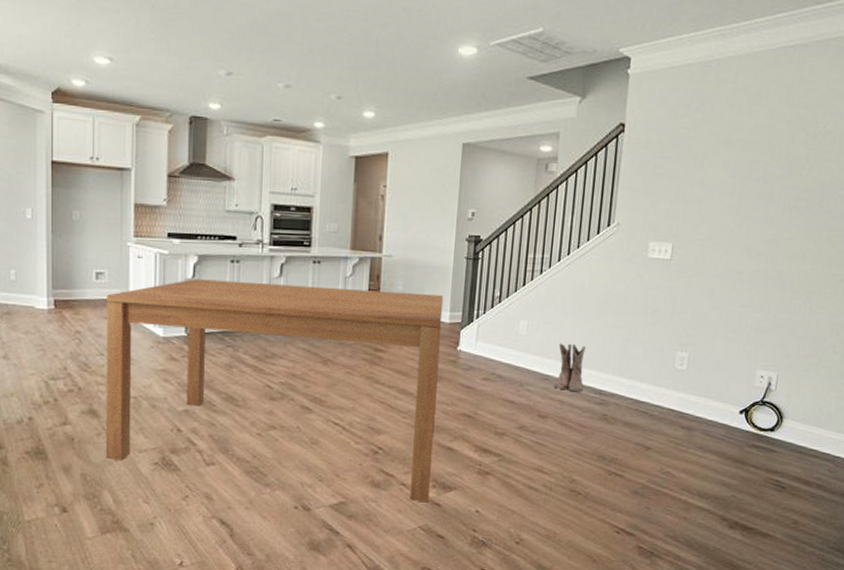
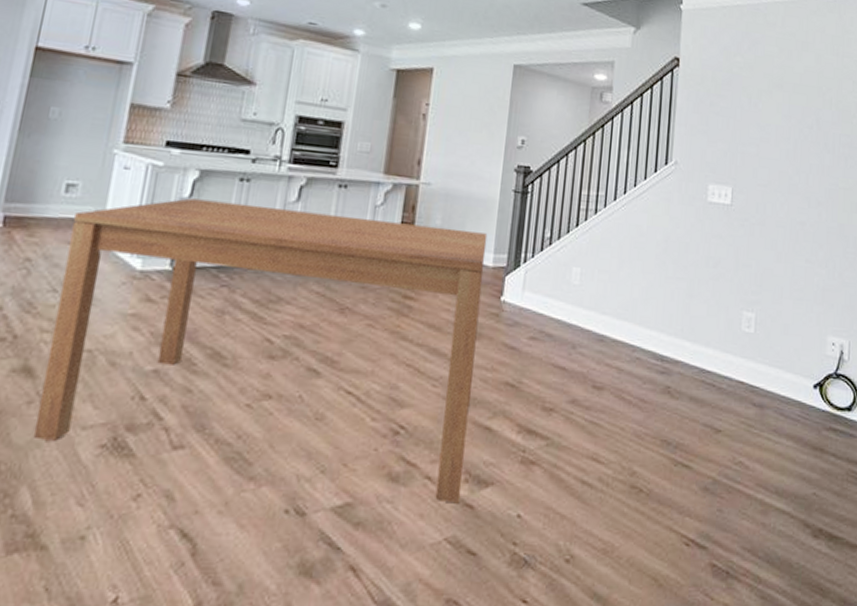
boots: present [553,343,586,392] -> none [610,296,645,358]

